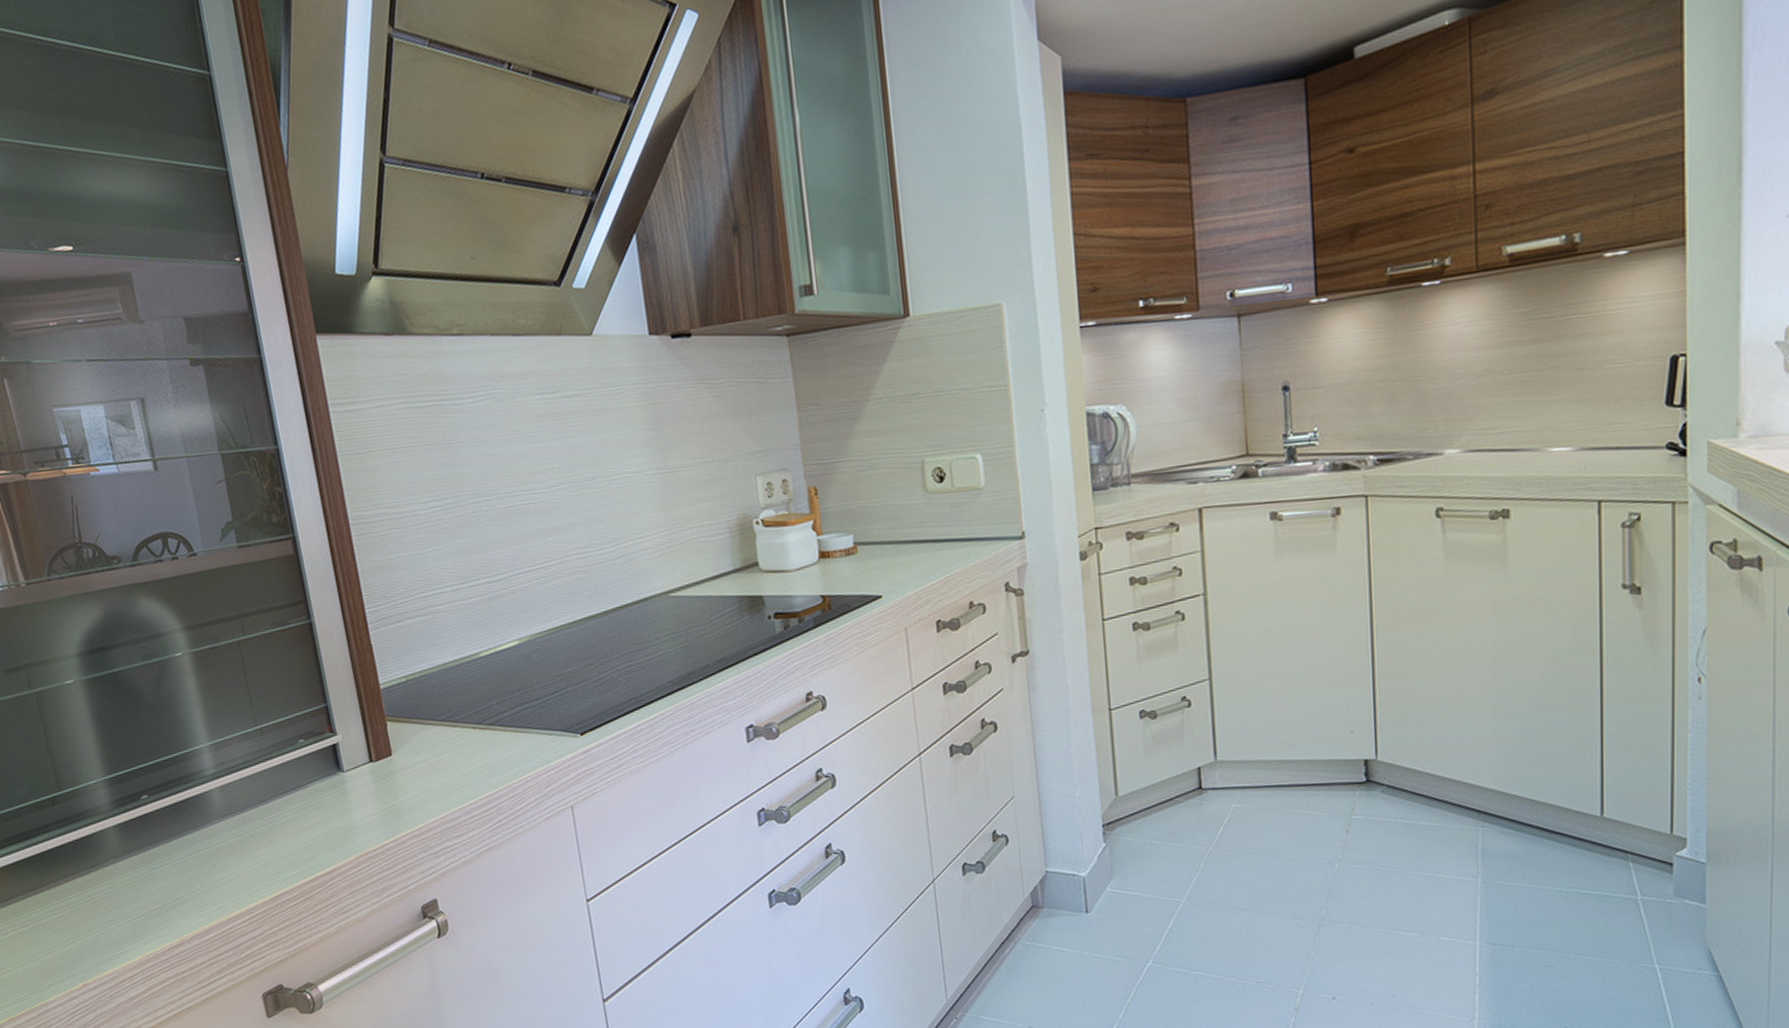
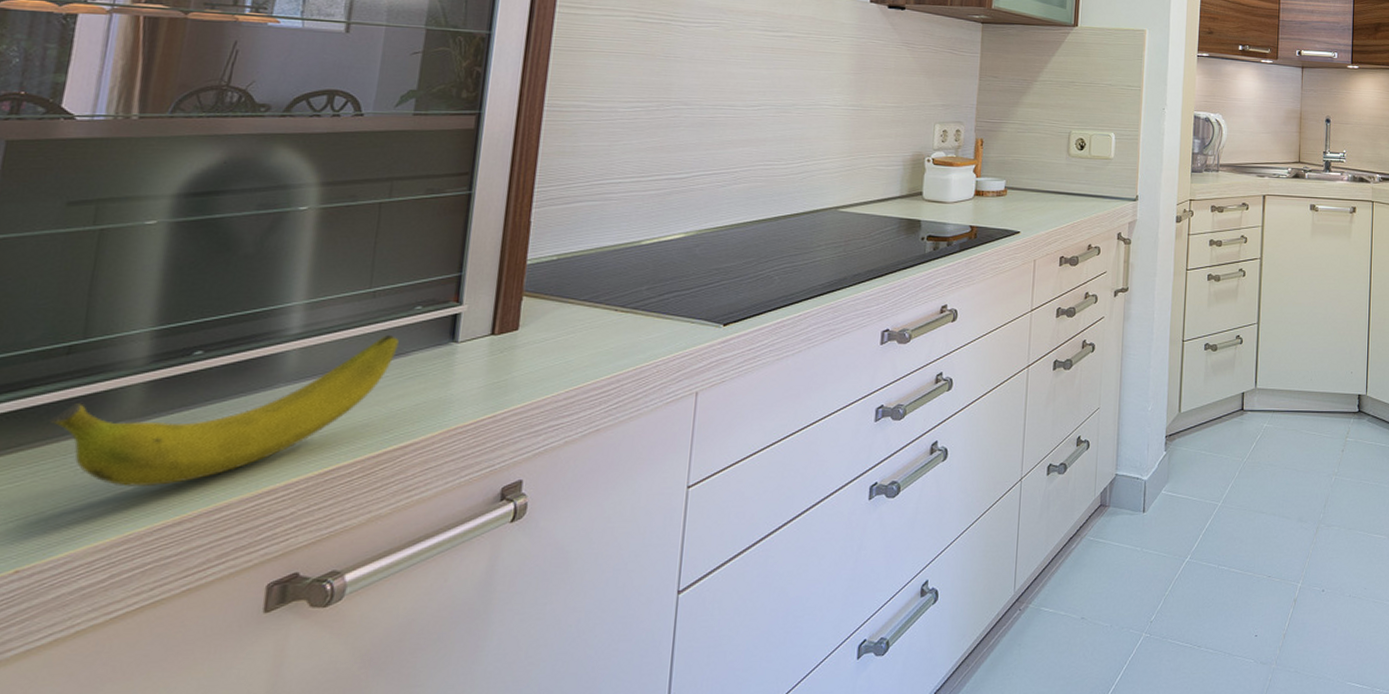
banana: none [61,769,296,915] -> present [49,335,399,487]

